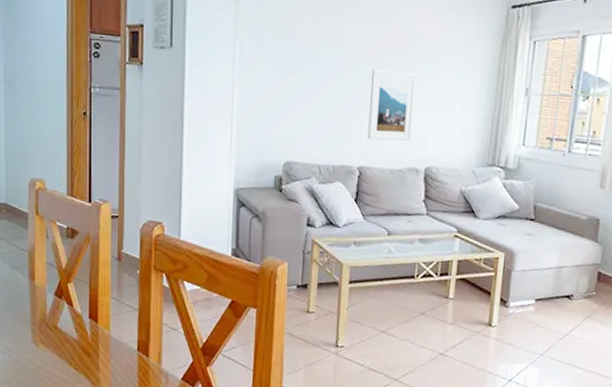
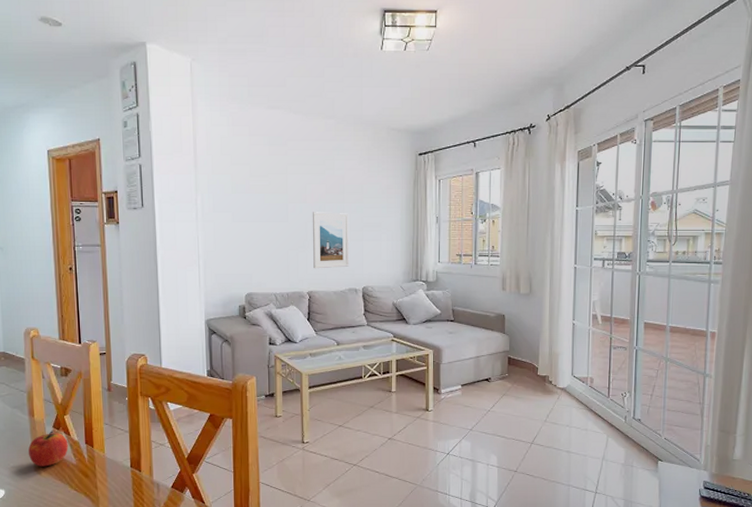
fruit: none [26,299,70,339] -> present [28,431,68,467]

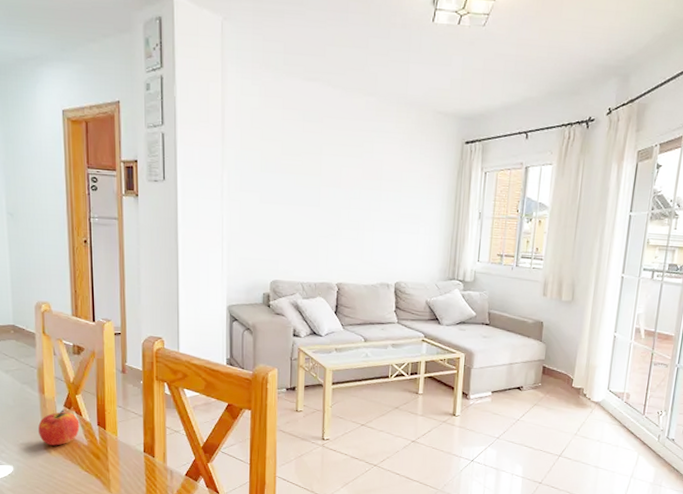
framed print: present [312,212,349,269] -> none [344,198,386,261]

